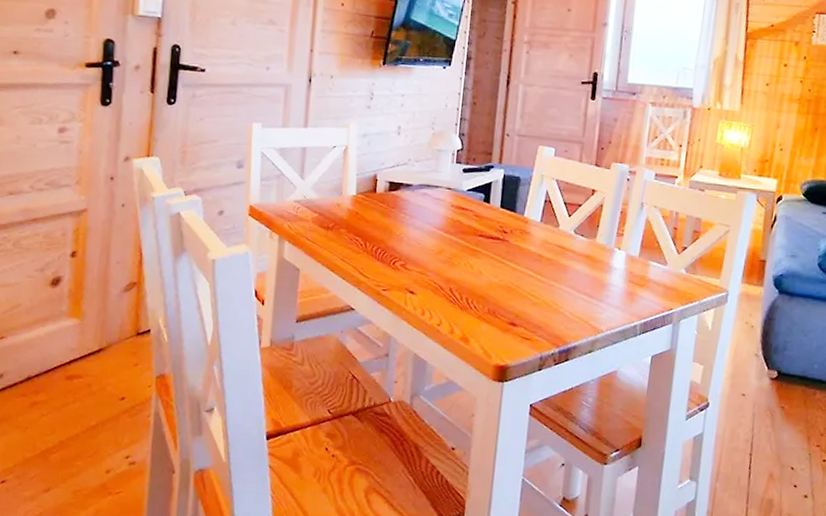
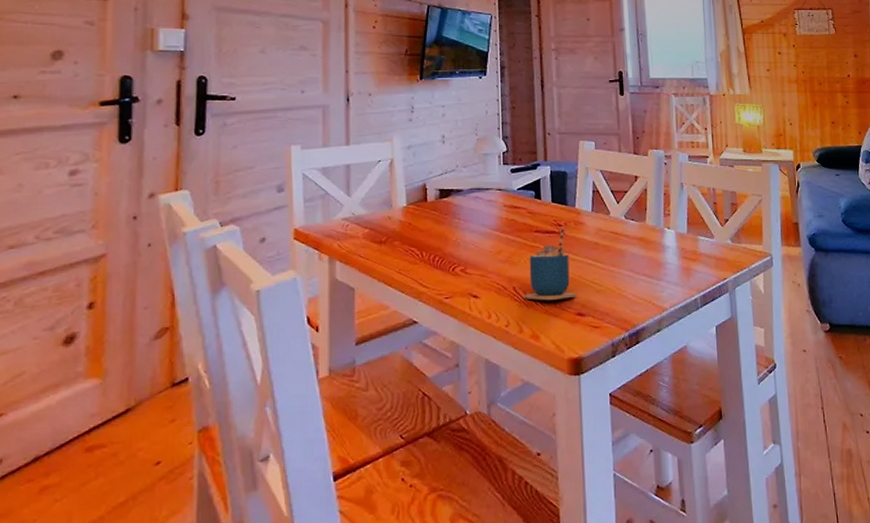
cup: none [459,233,512,307] -> present [524,226,577,301]

